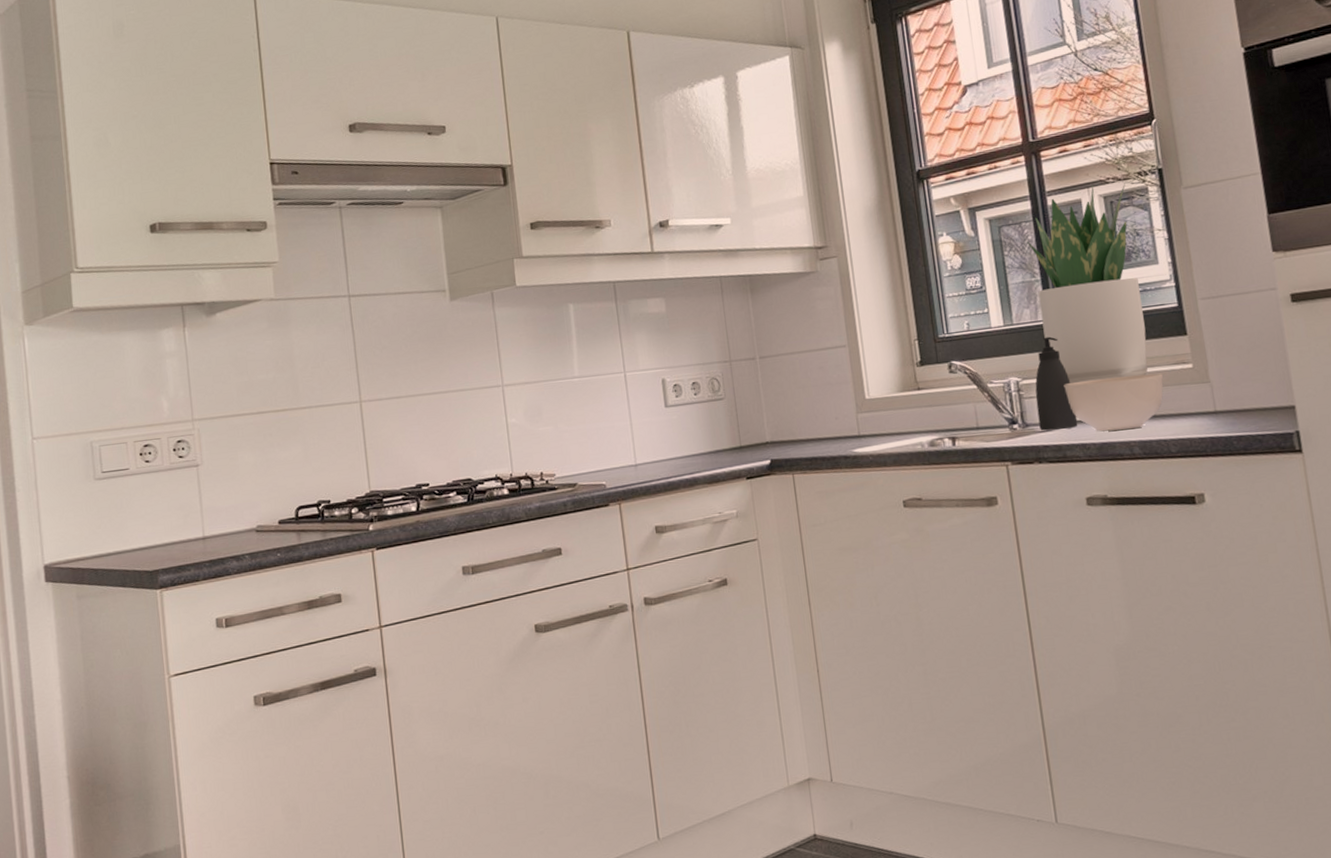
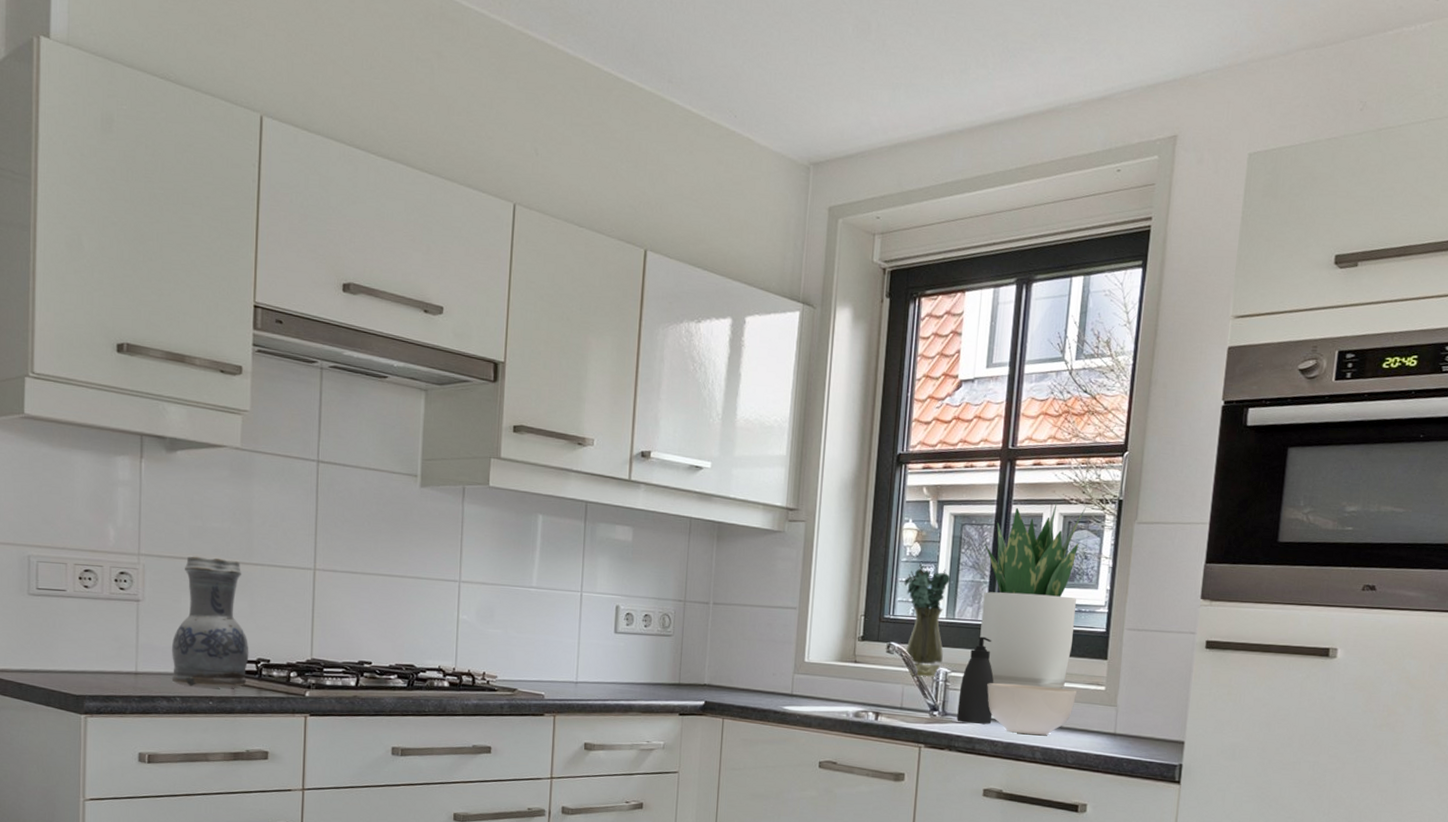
ceramic jug: none [234,408,310,543] -> present [171,556,249,689]
vase: none [951,275,1011,392] -> present [904,563,951,678]

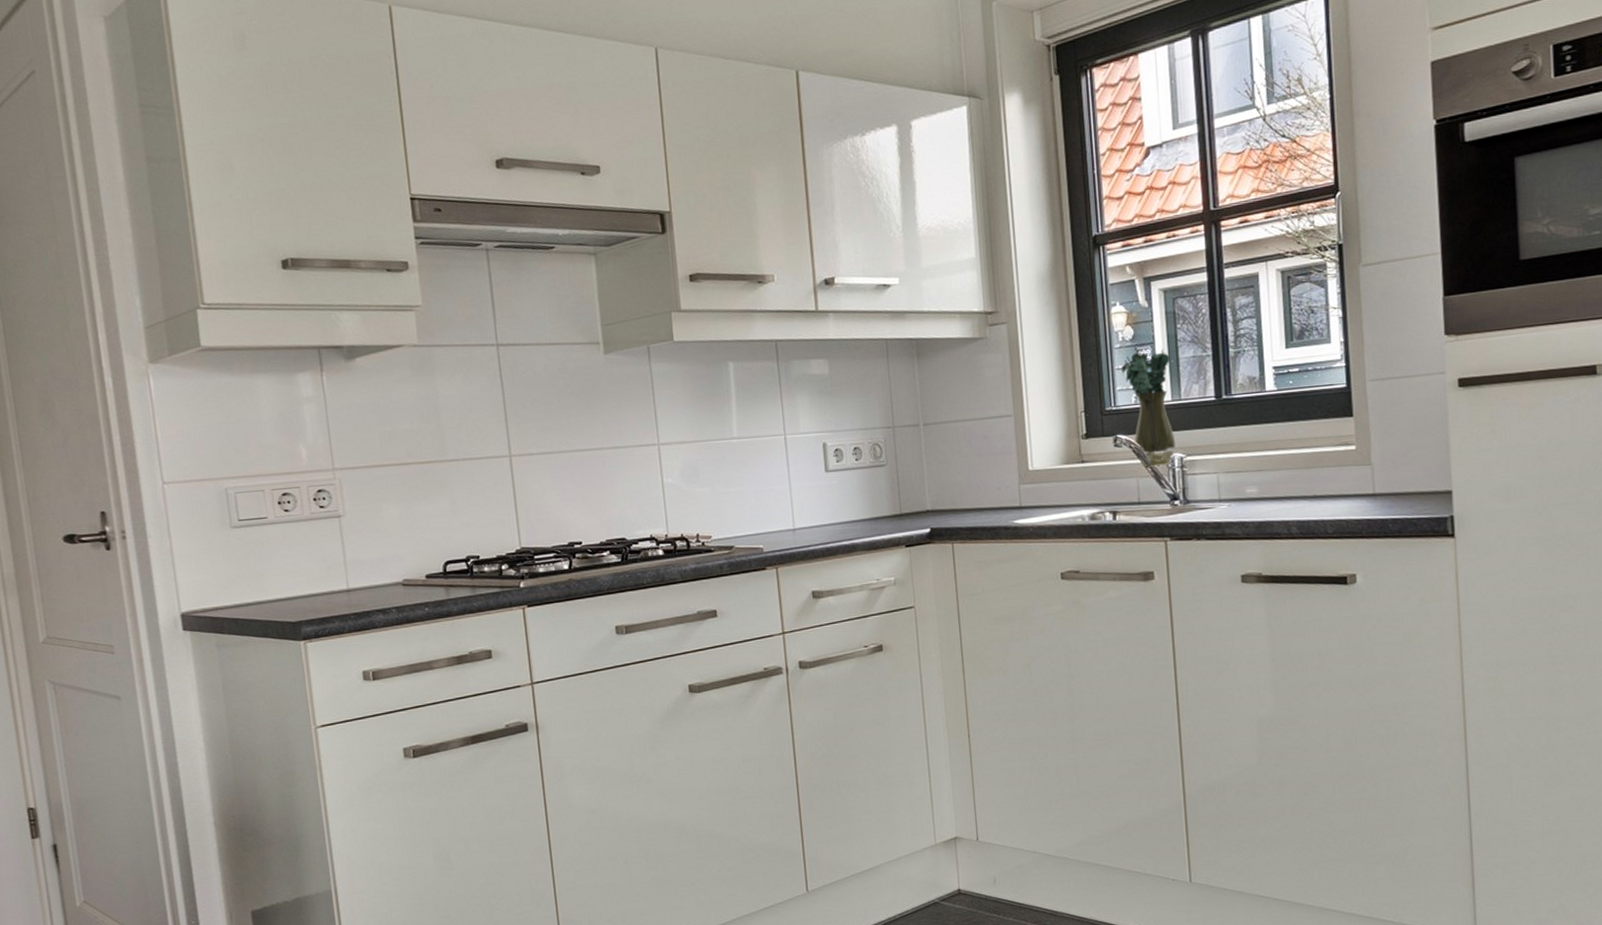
ceramic jug: present [171,556,249,689] -> none [379,460,459,596]
soap dispenser: present [957,636,994,725] -> none [1198,413,1239,508]
planter: present [980,503,1086,689] -> none [1200,257,1313,462]
bowl: present [987,682,1078,735] -> none [1227,454,1326,510]

